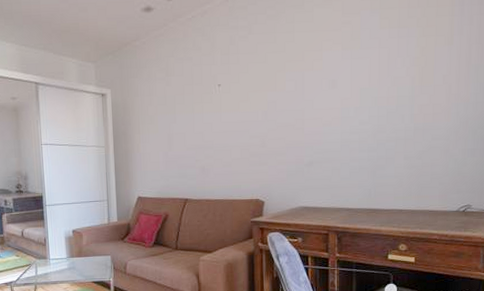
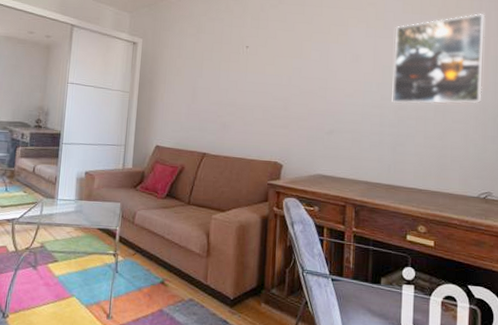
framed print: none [370,20,466,127] -> present [392,14,485,104]

